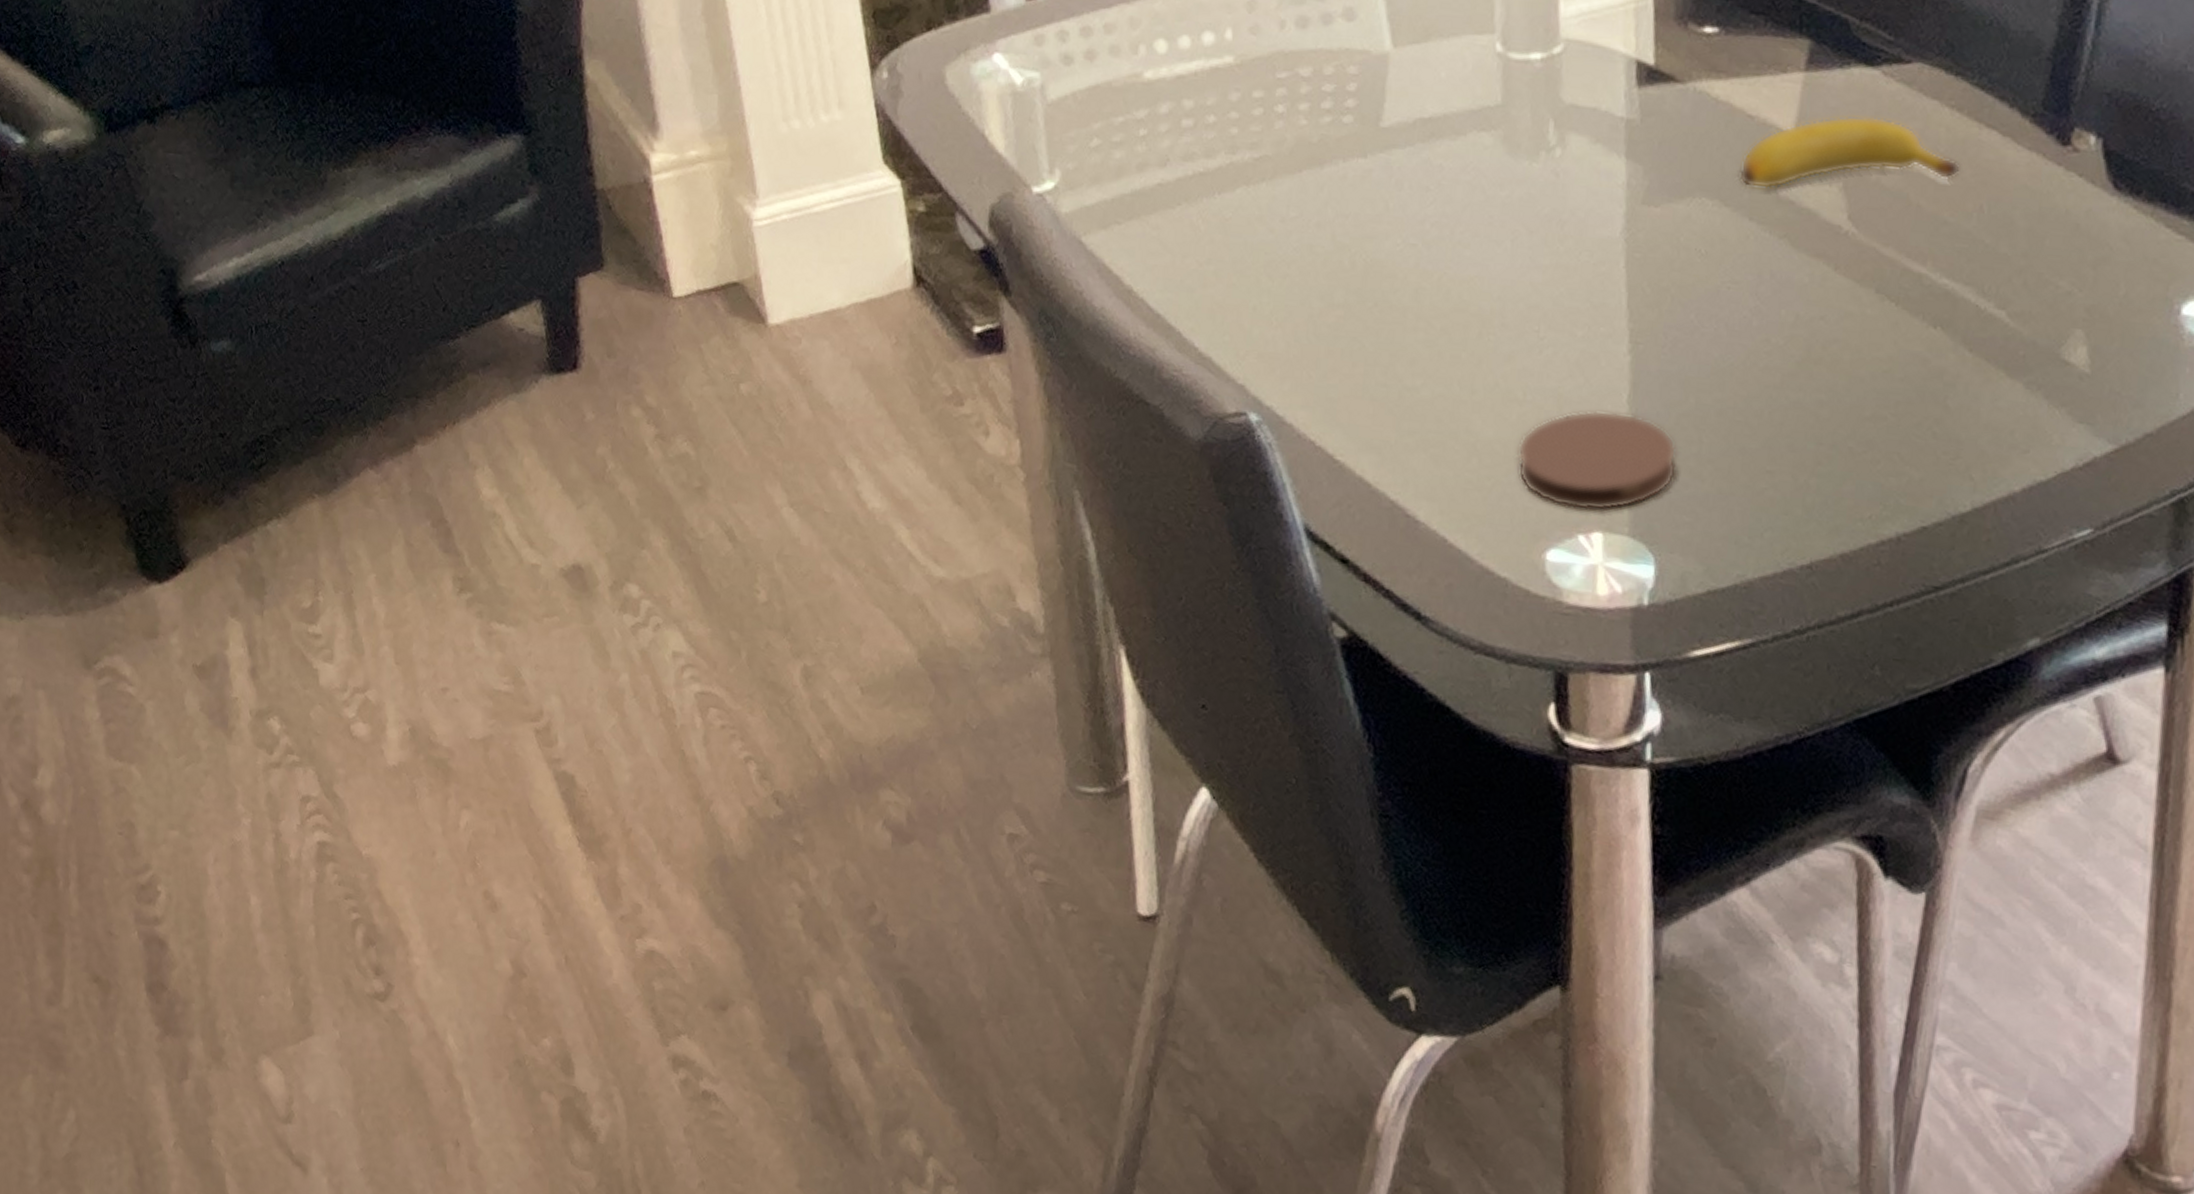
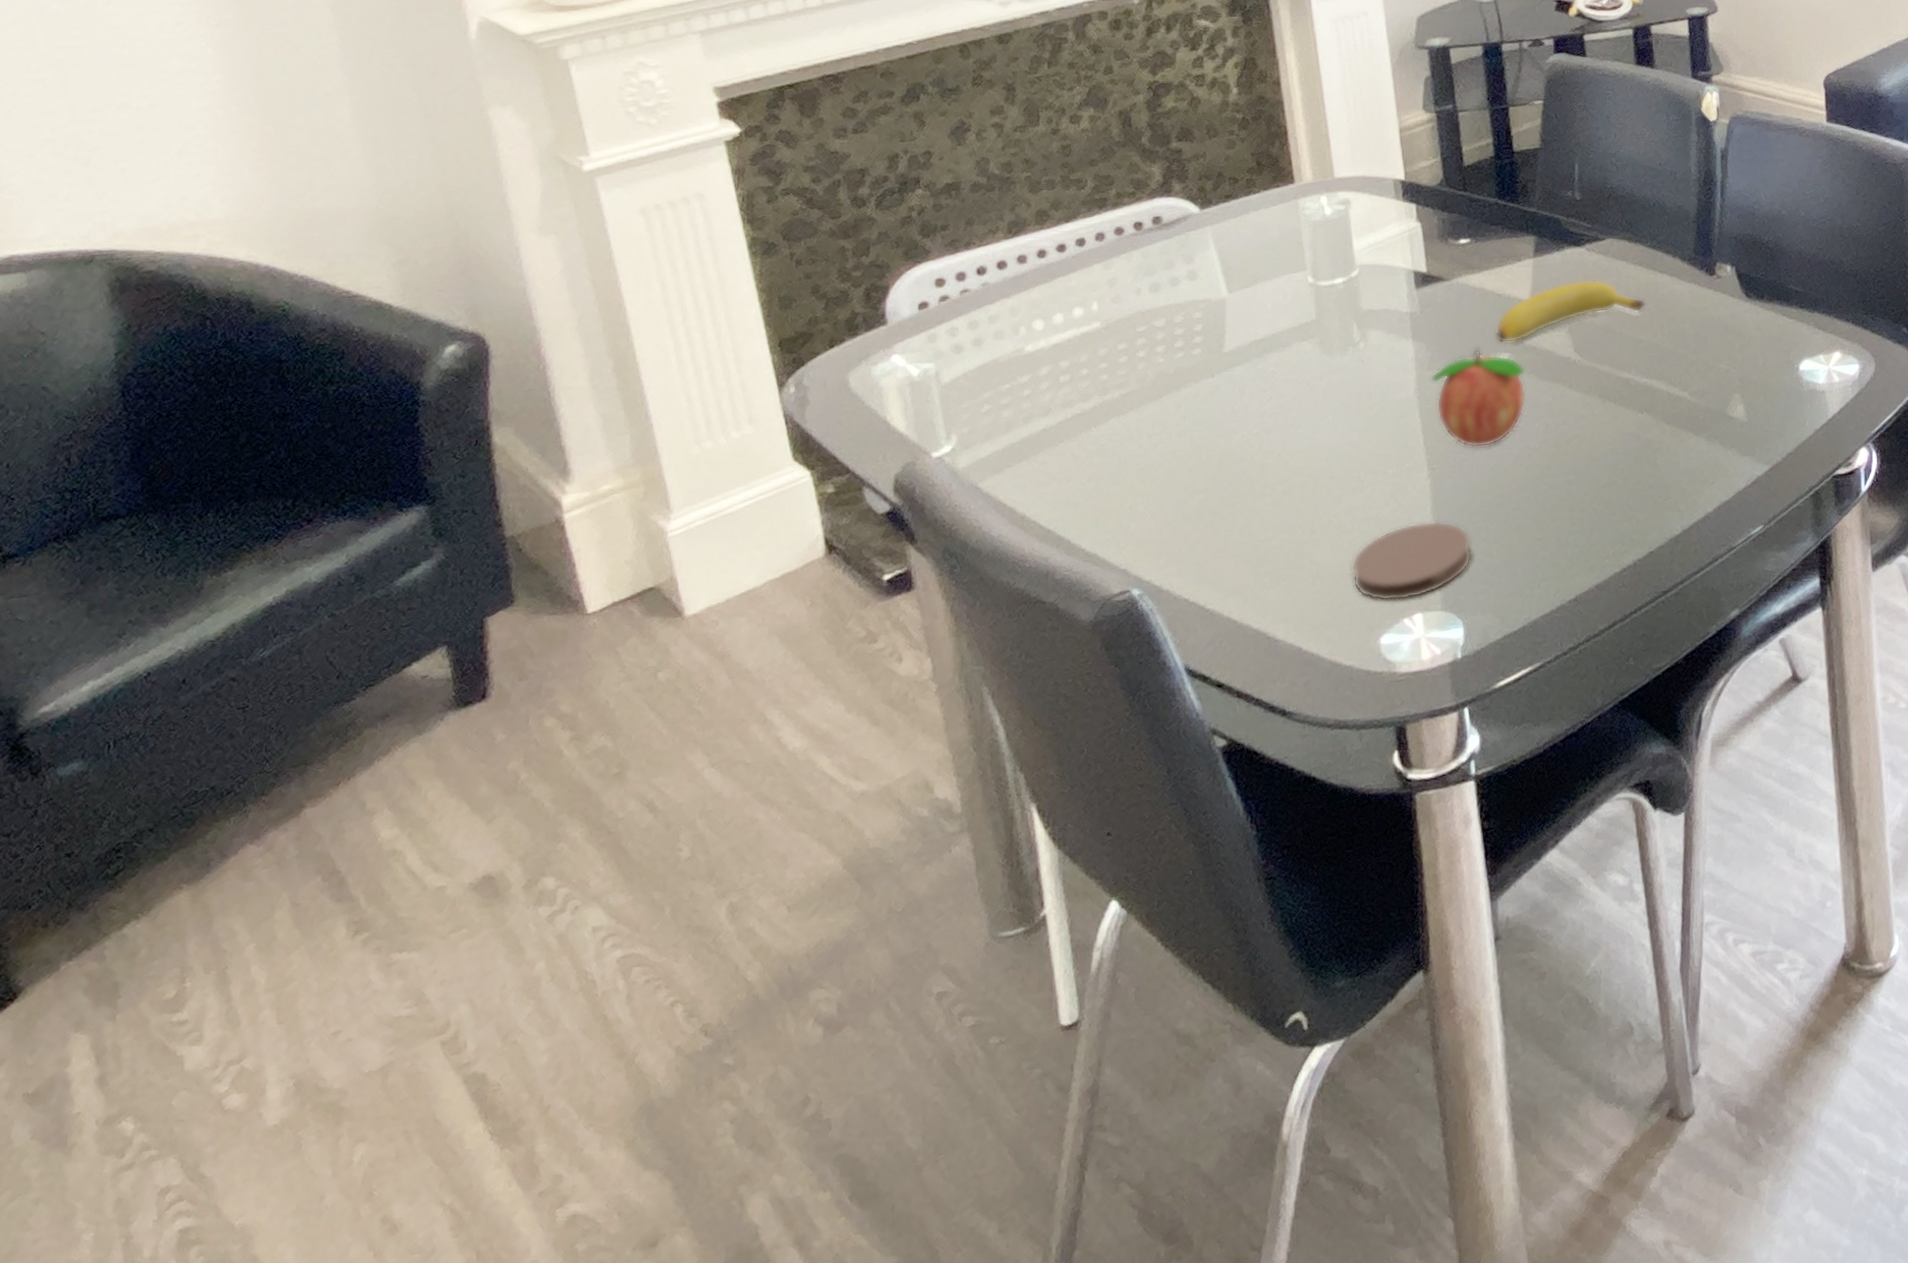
fruit: none [1644,187,1777,329] -> present [1430,348,1527,449]

